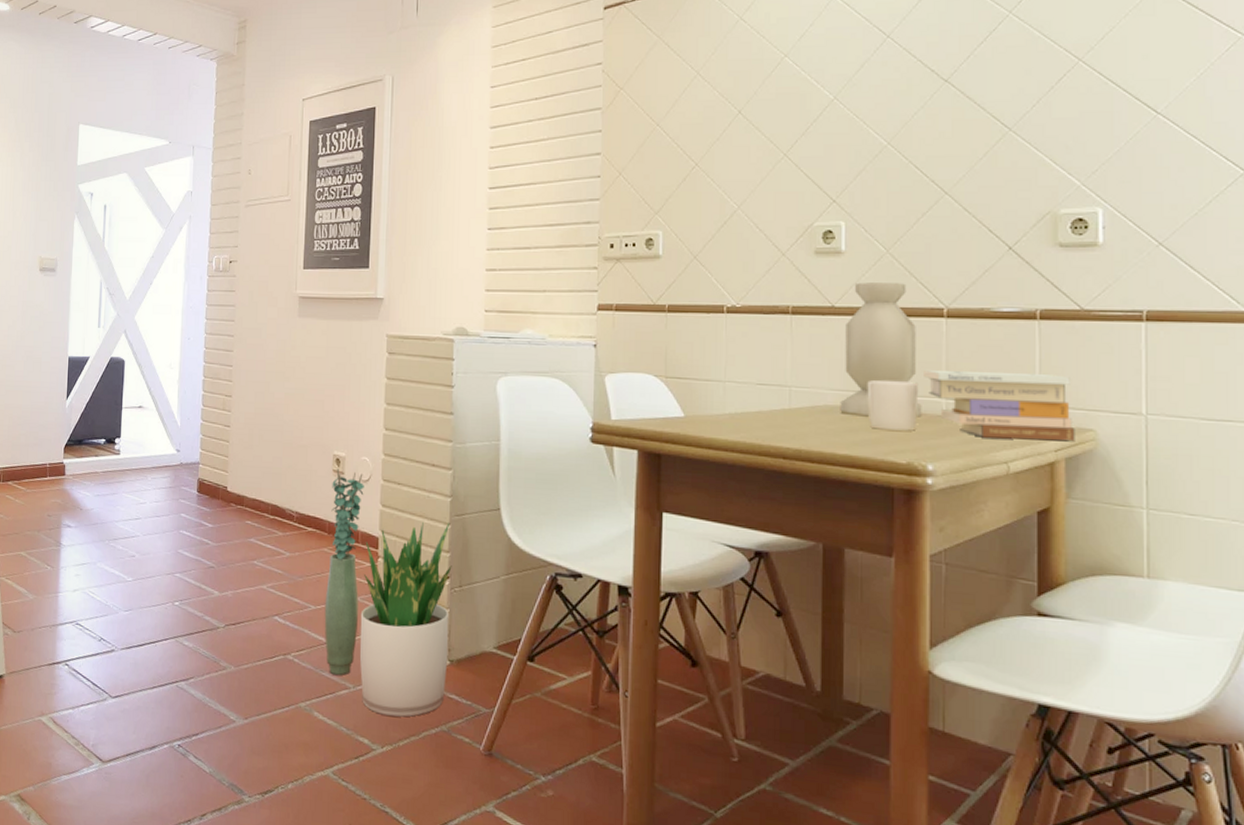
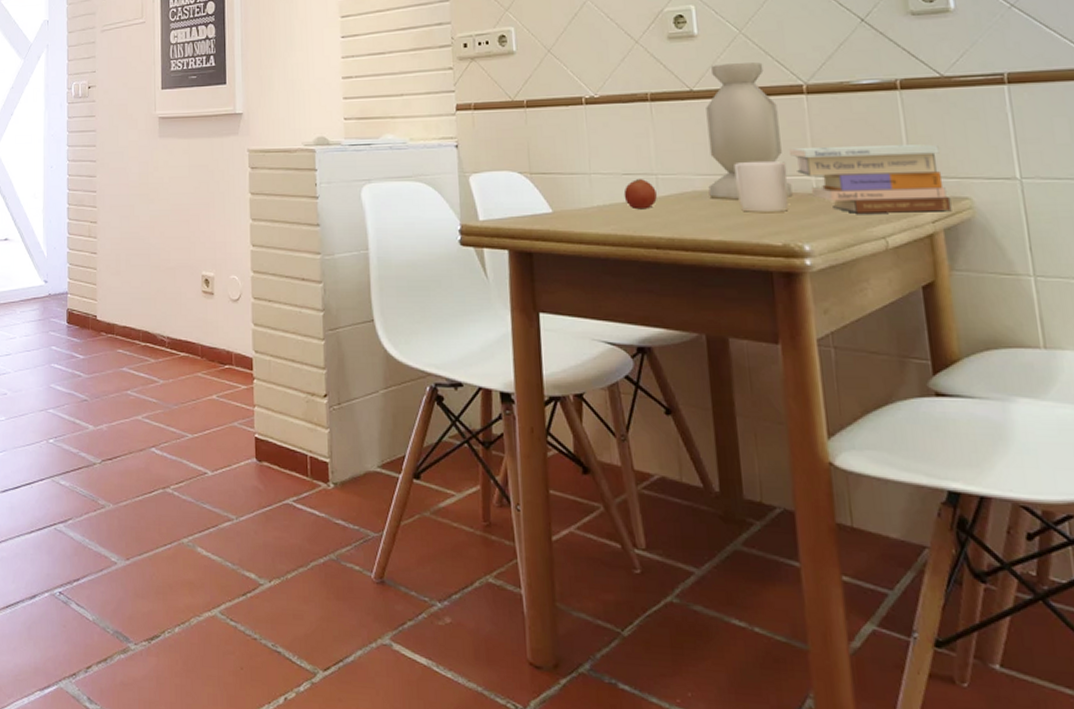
vase: present [324,468,364,676] -> none [201,289,237,507]
planter: present [359,522,452,717] -> none [239,338,332,548]
fruit: none [756,390,788,420] -> present [623,179,657,210]

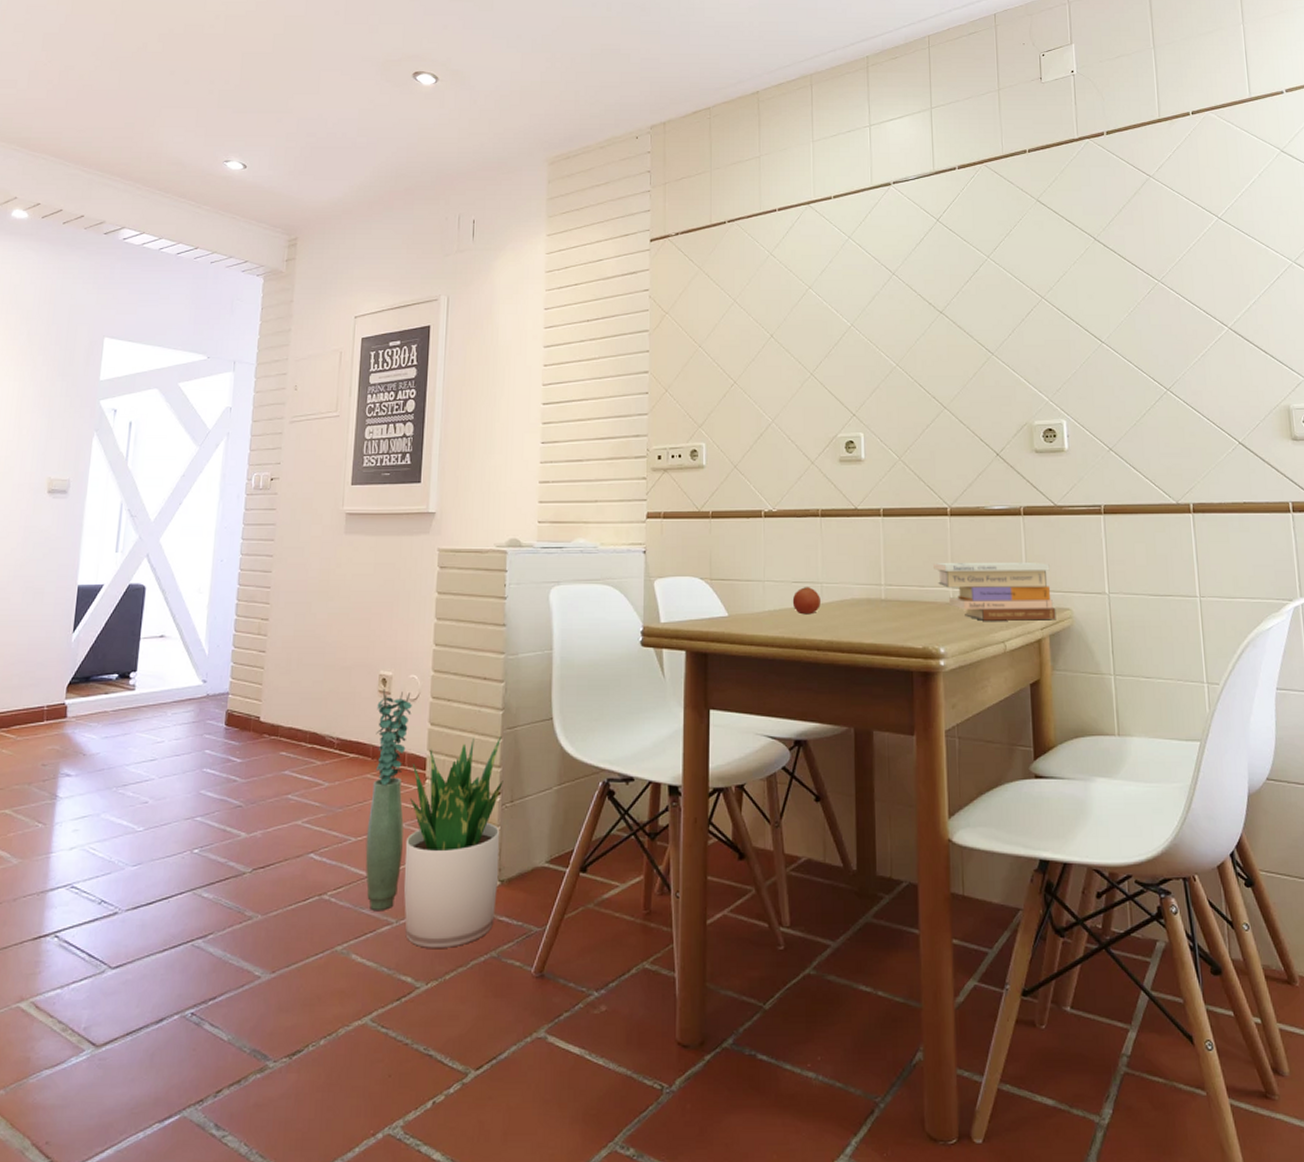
vase: none [201,289,237,507] -> present [365,689,412,912]
planter: none [239,338,332,548] -> present [403,737,503,948]
vase: present [706,62,793,202] -> none [865,486,934,609]
mug: present [734,160,789,214] -> none [887,573,931,620]

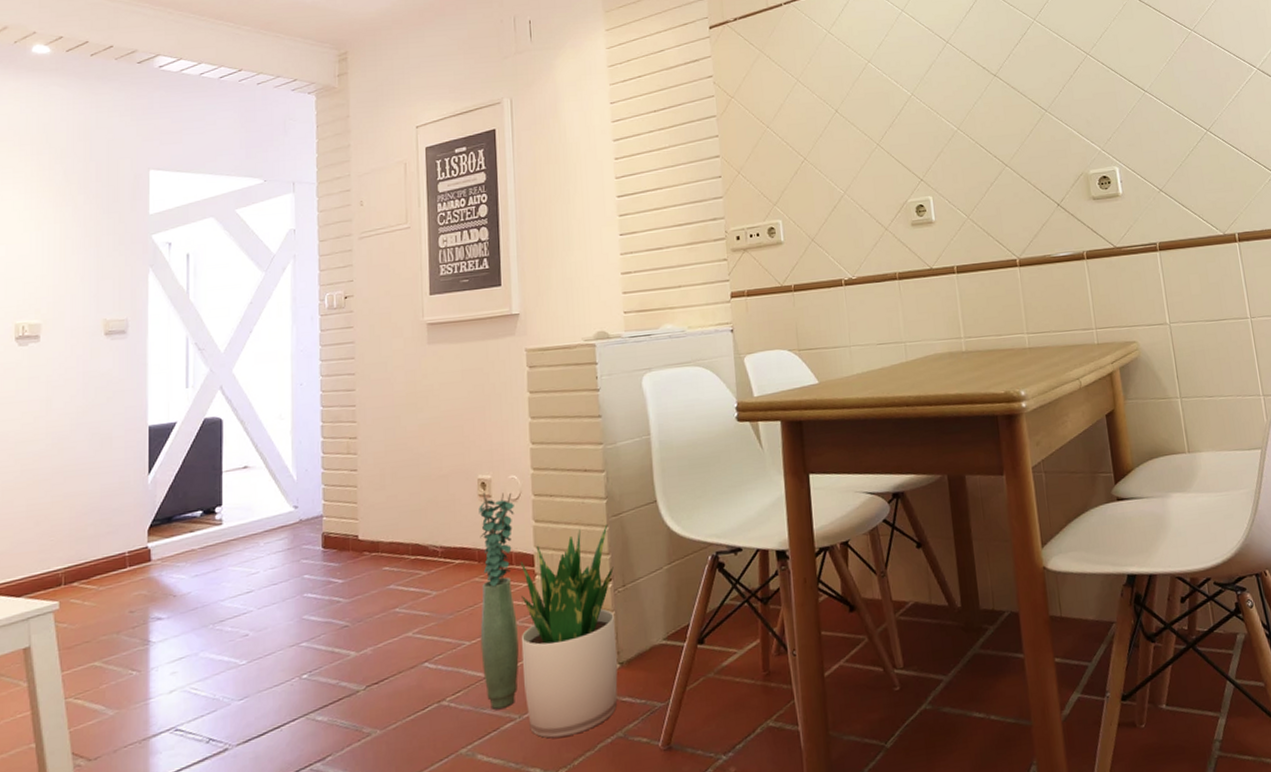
fruit: present [792,587,821,615] -> none [878,347,906,374]
books: present [933,561,1056,621] -> none [1008,301,1124,362]

